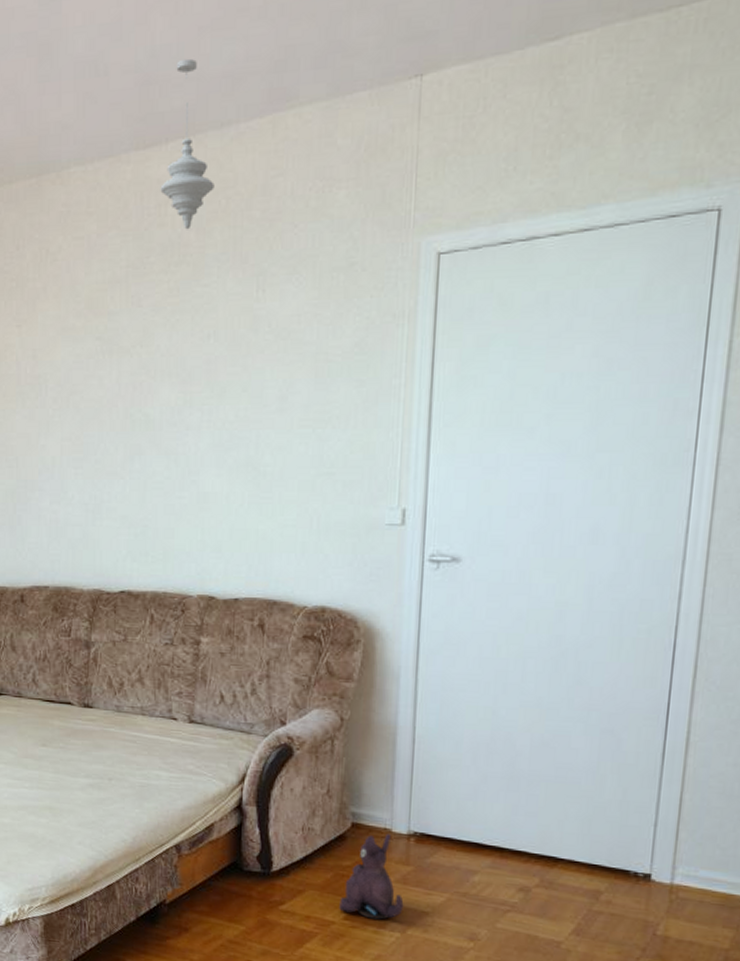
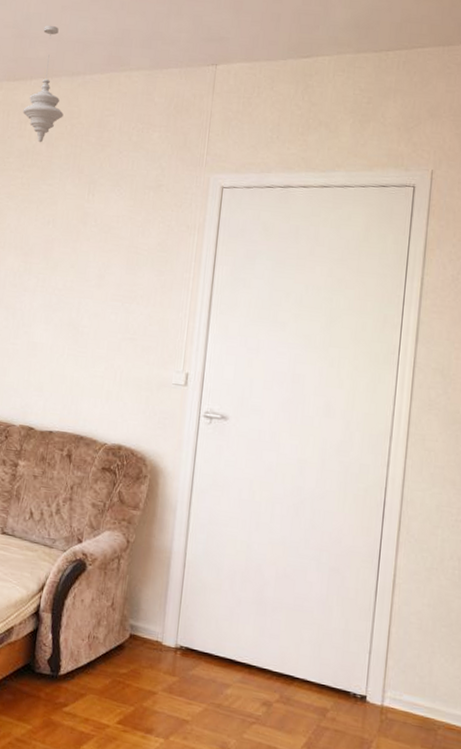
plush toy: present [339,834,404,920] -> none [114,646,169,726]

